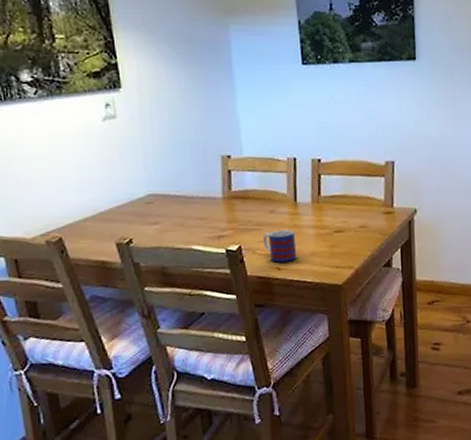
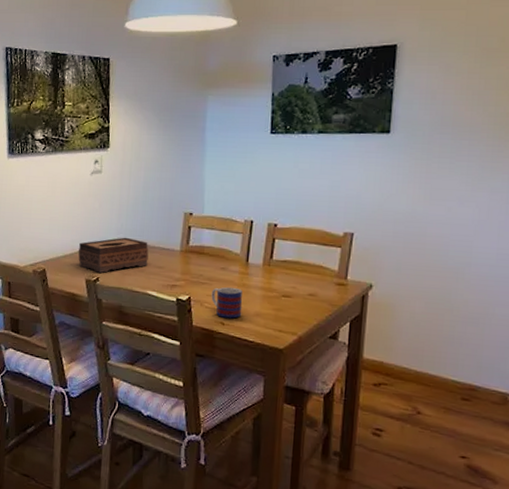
tissue box: none [100,189,188,233] -> present [78,237,149,273]

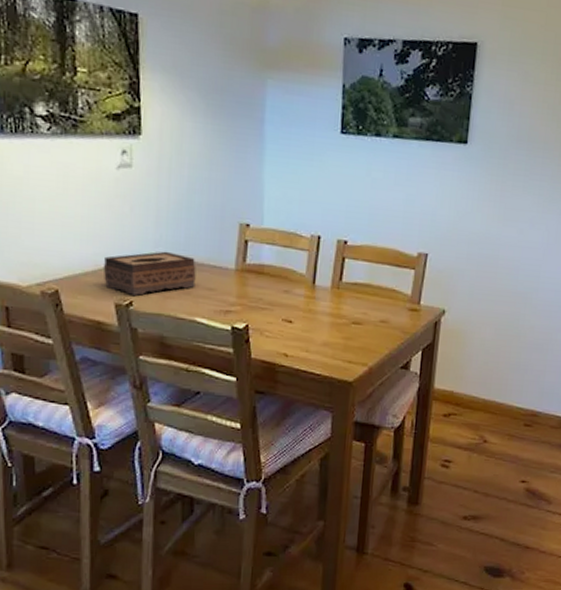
mug: present [211,287,243,319] -> none [272,312,309,349]

